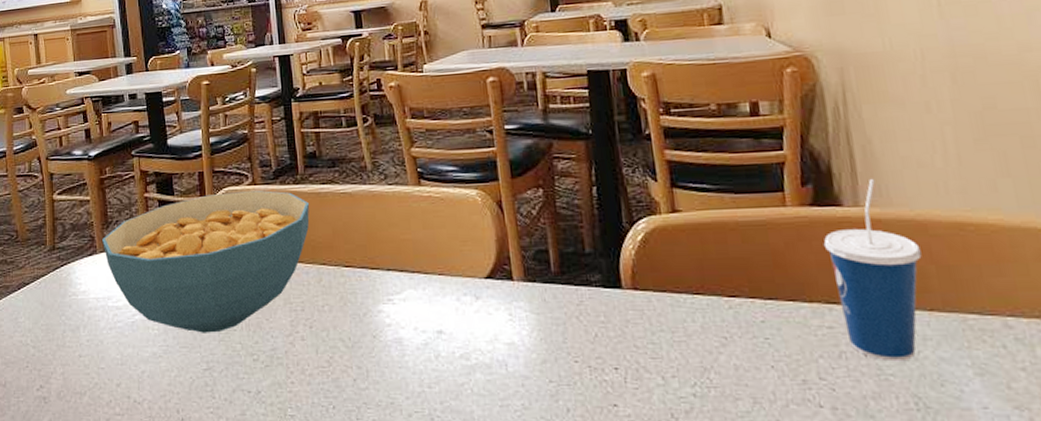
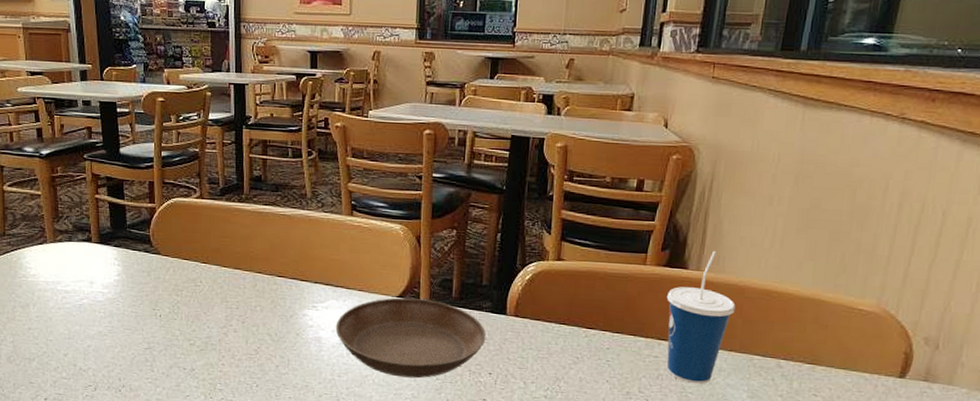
cereal bowl: present [102,189,310,333] -> none [53,202,252,320]
saucer: none [417,278,603,383] -> present [335,297,486,379]

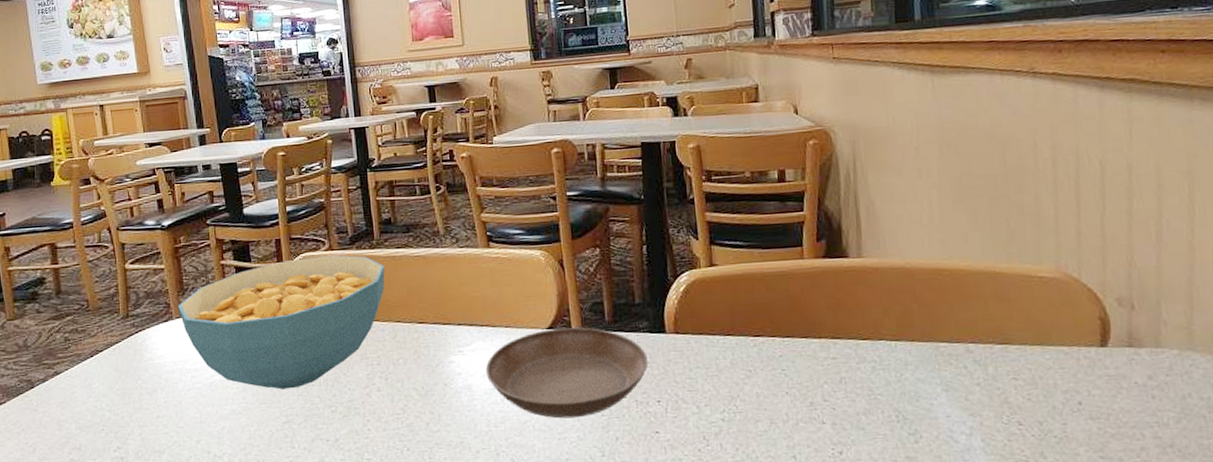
cereal bowl: none [53,202,252,320] -> present [178,255,385,390]
cup: present [666,251,735,385] -> none [832,235,908,384]

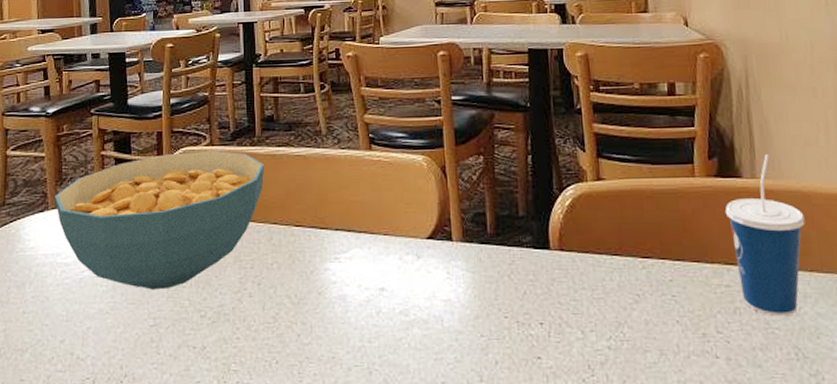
saucer: present [485,327,649,419] -> none [361,239,531,337]
cup: none [832,235,908,384] -> present [724,155,805,317]

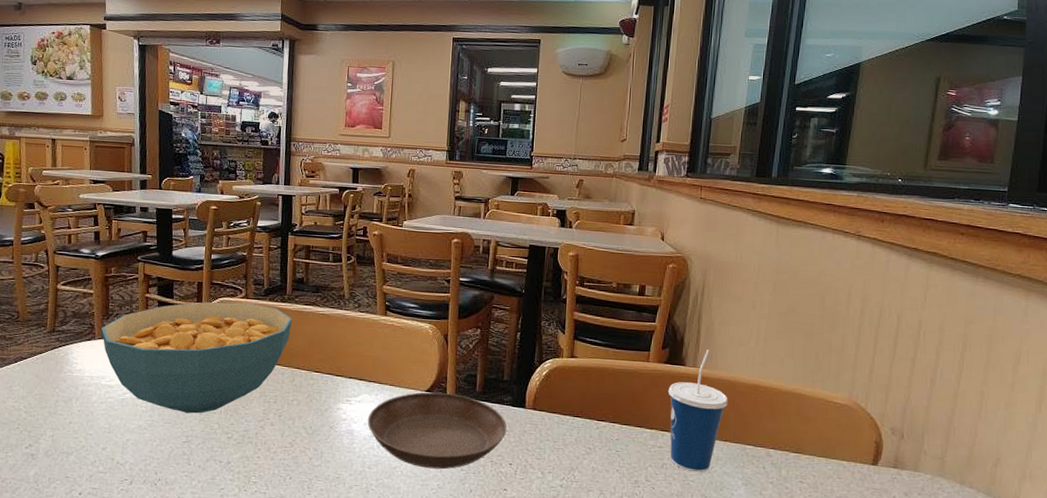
saucer: none [361,239,531,337] -> present [367,392,507,470]

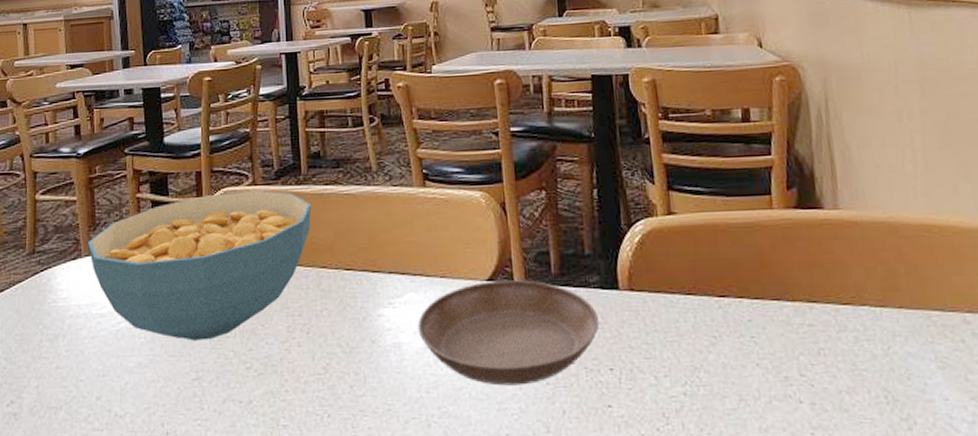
cup: present [668,350,728,473] -> none [805,184,893,357]

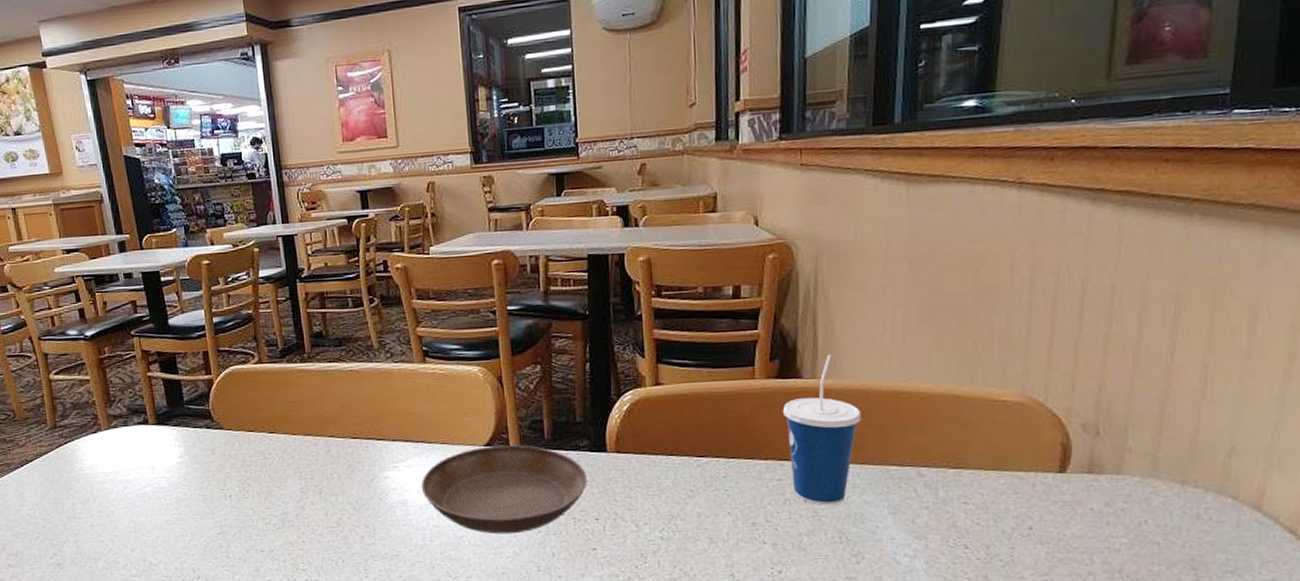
cereal bowl: present [88,190,312,341] -> none [106,368,317,501]
cup: none [805,184,893,357] -> present [782,355,861,506]

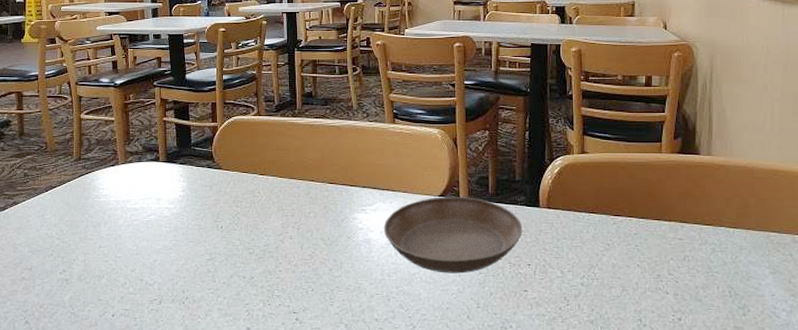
cup: present [782,355,861,506] -> none [683,137,747,264]

